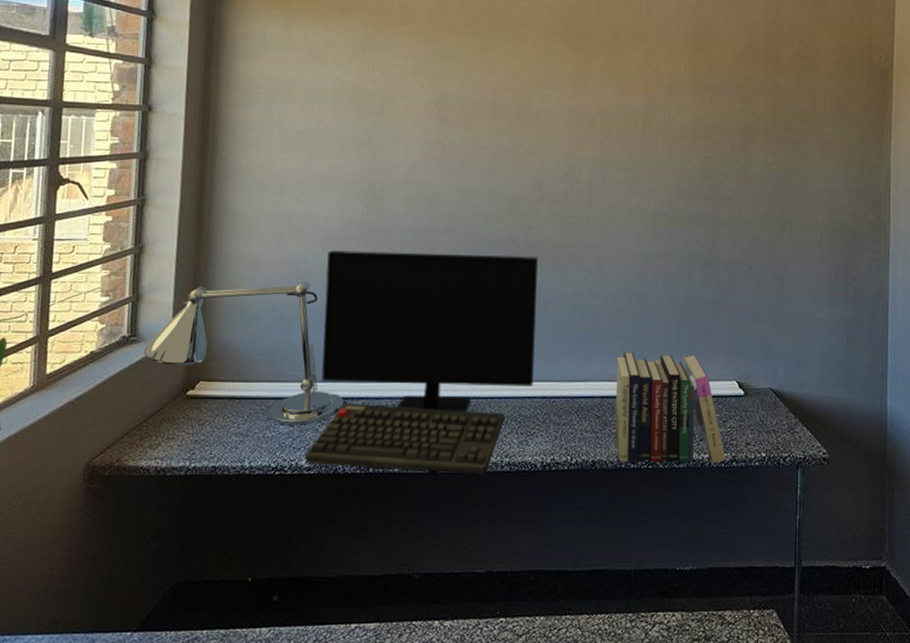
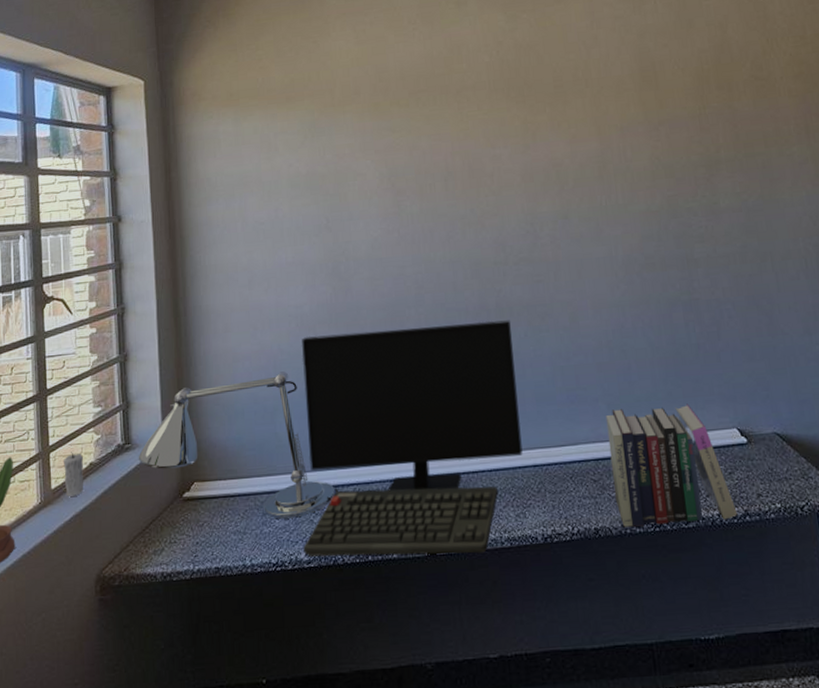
candle: none [61,338,85,384] -> present [63,452,84,498]

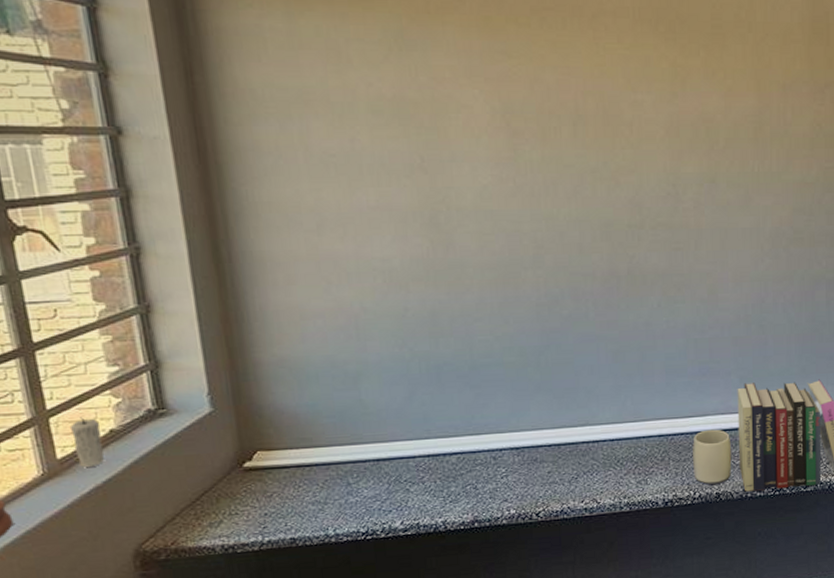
desk lamp: present [138,371,338,519] -> none [177,333,439,489]
monitor: present [301,320,523,491] -> none [390,288,648,460]
computer keyboard: present [303,486,499,557] -> none [398,455,620,525]
mug: none [567,458,608,520] -> present [693,429,732,486]

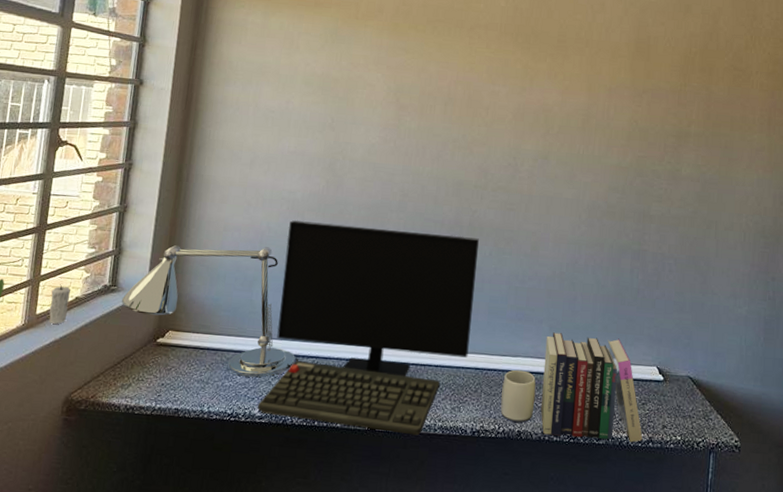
desk lamp: none [177,333,439,489] -> present [121,245,298,378]
monitor: none [390,288,648,460] -> present [277,219,479,377]
computer keyboard: none [398,455,620,525] -> present [257,360,441,436]

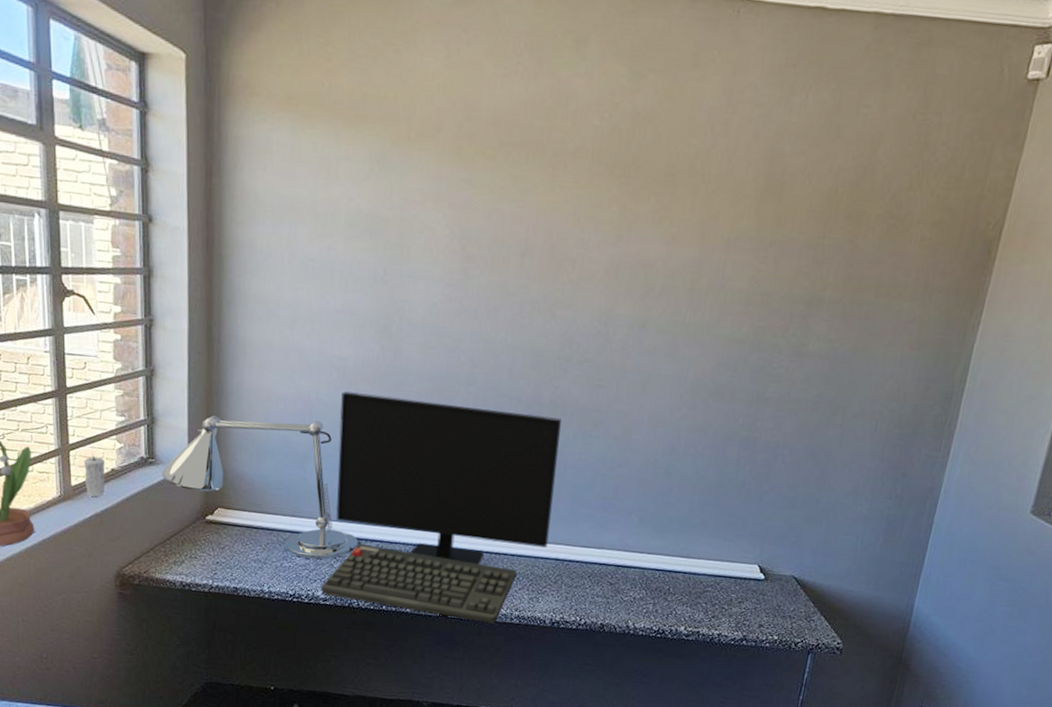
mug: present [500,369,536,423] -> none [582,562,622,616]
books: present [540,332,643,443] -> none [626,525,736,640]

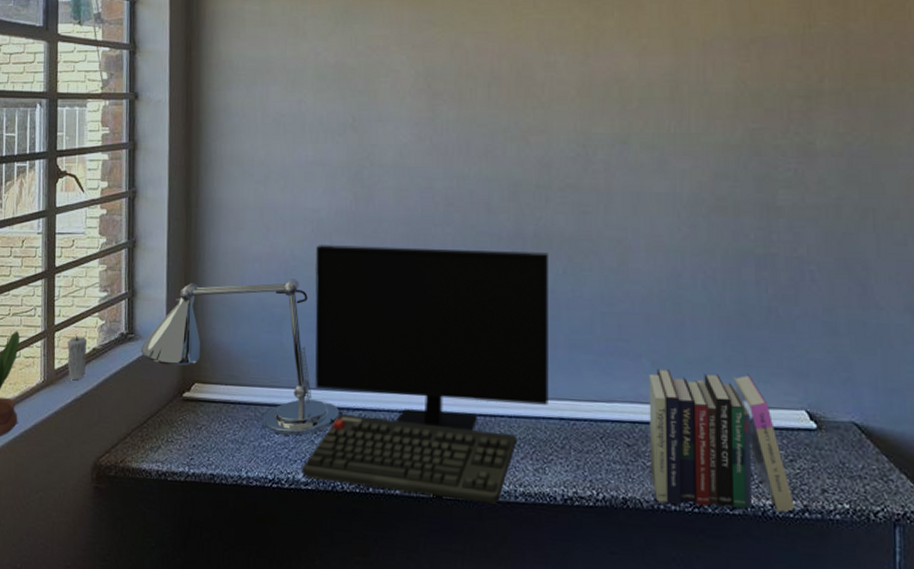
books: none [626,525,736,640] -> present [649,369,795,513]

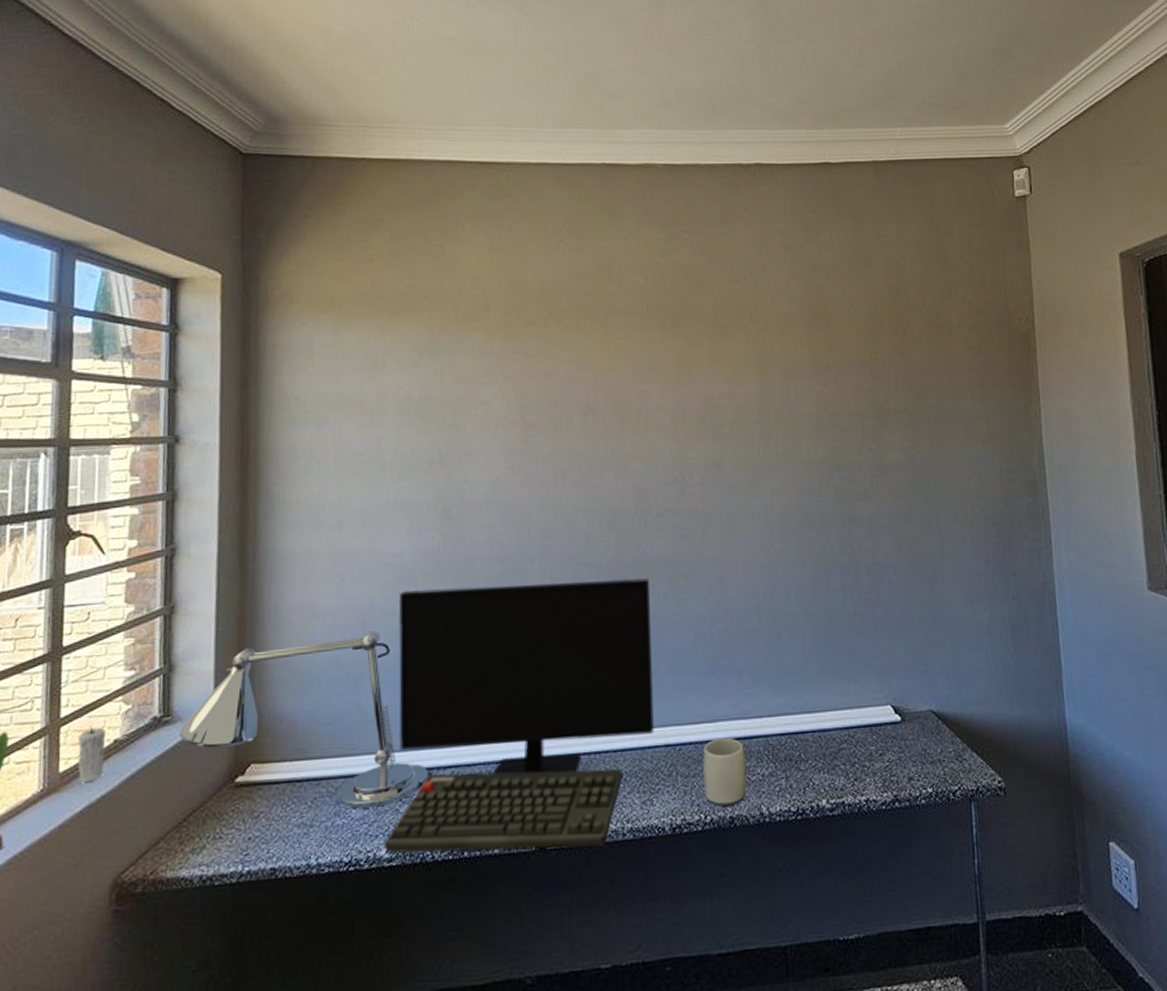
mug: none [597,419,642,488] -> present [703,737,747,807]
books: present [649,369,795,513] -> none [750,677,887,816]

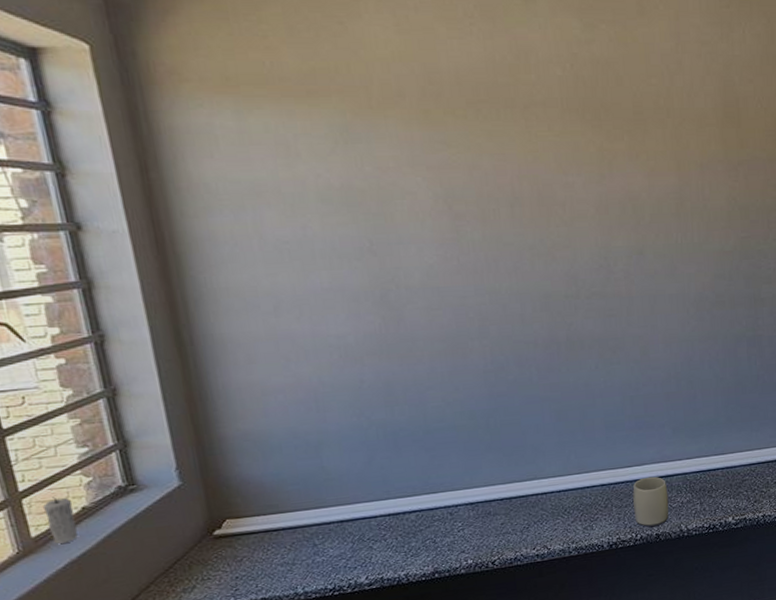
desk lamp: present [179,631,432,809] -> none [148,404,399,549]
computer keyboard: present [384,769,624,854] -> none [363,505,567,580]
monitor: present [398,578,654,775] -> none [347,353,591,515]

